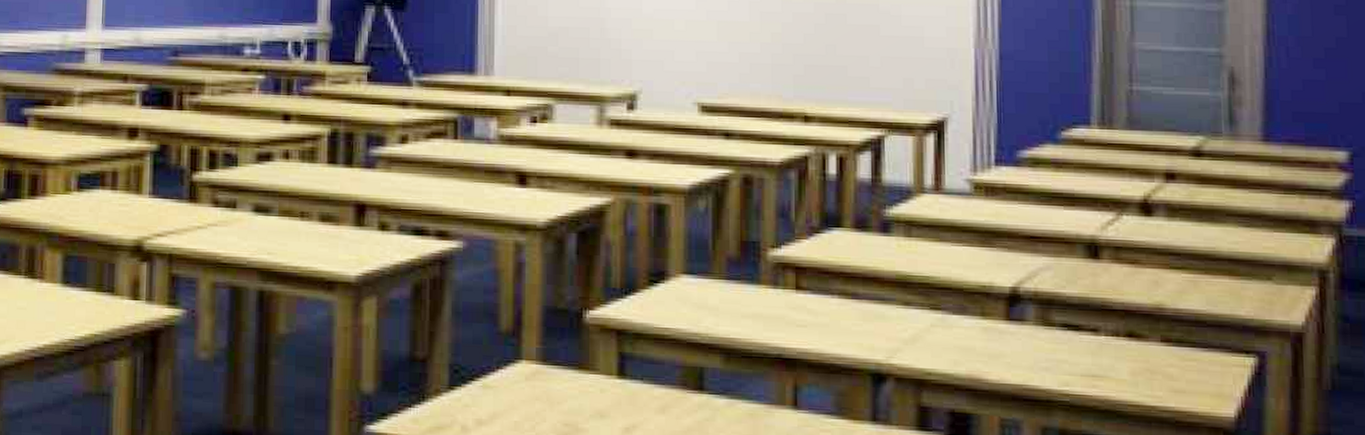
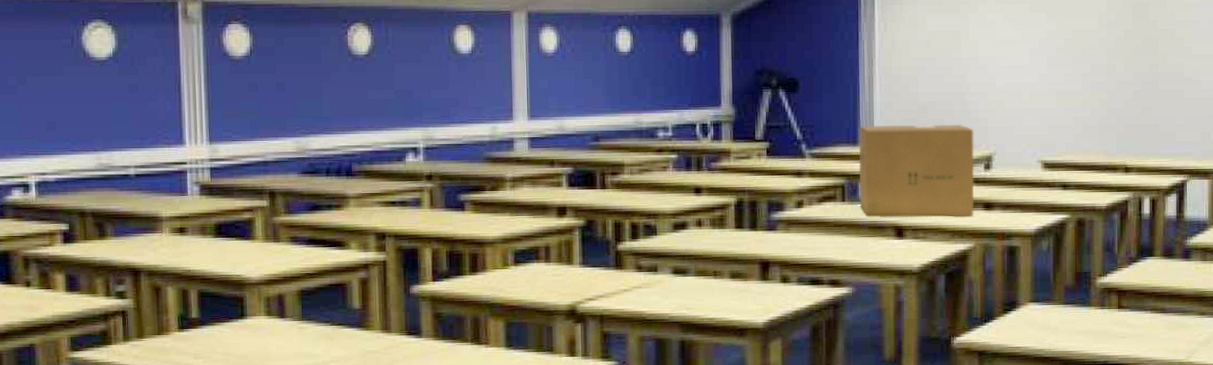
box: none [474,52,615,165] -> present [858,124,975,219]

